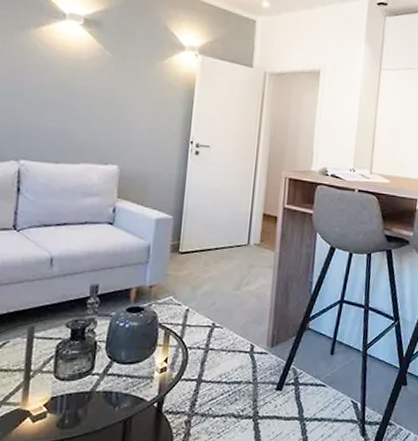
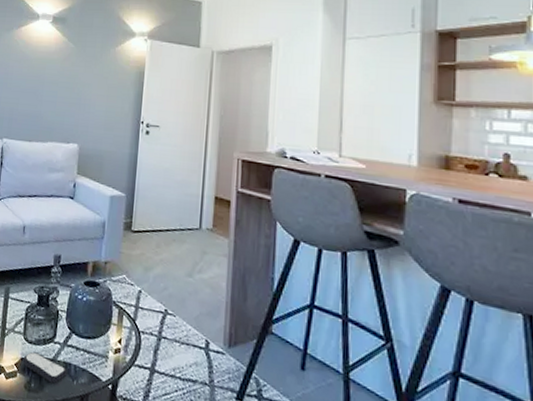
remote control: none [53,388,108,415] -> present [22,351,68,384]

